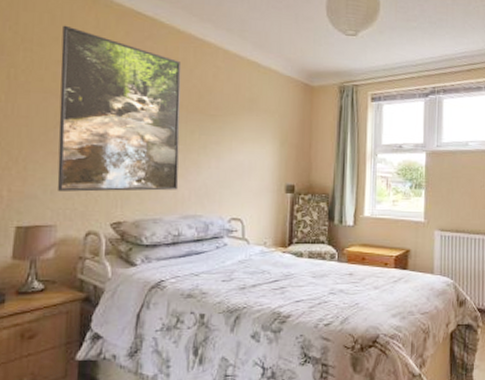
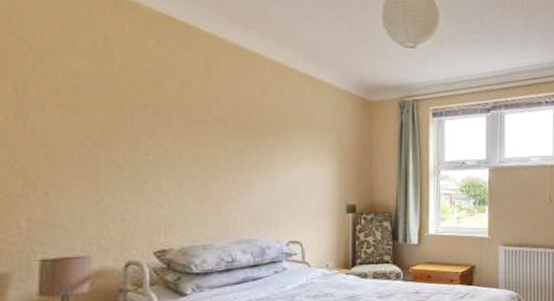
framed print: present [57,25,182,192] -> none [80,30,229,219]

